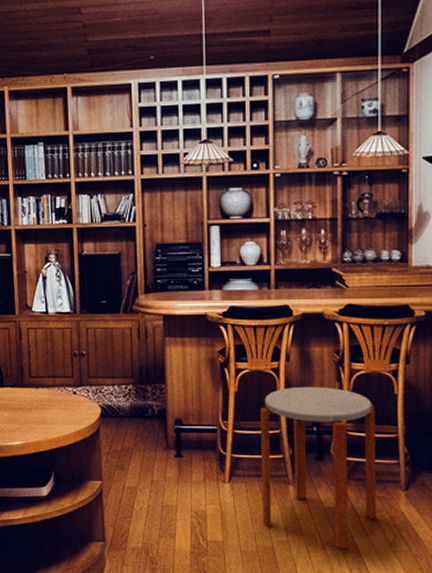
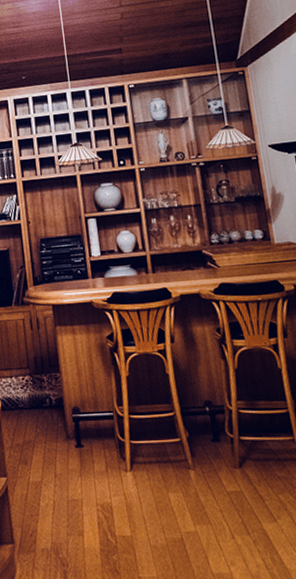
side table: present [260,386,377,549] -> none [152,365,281,537]

